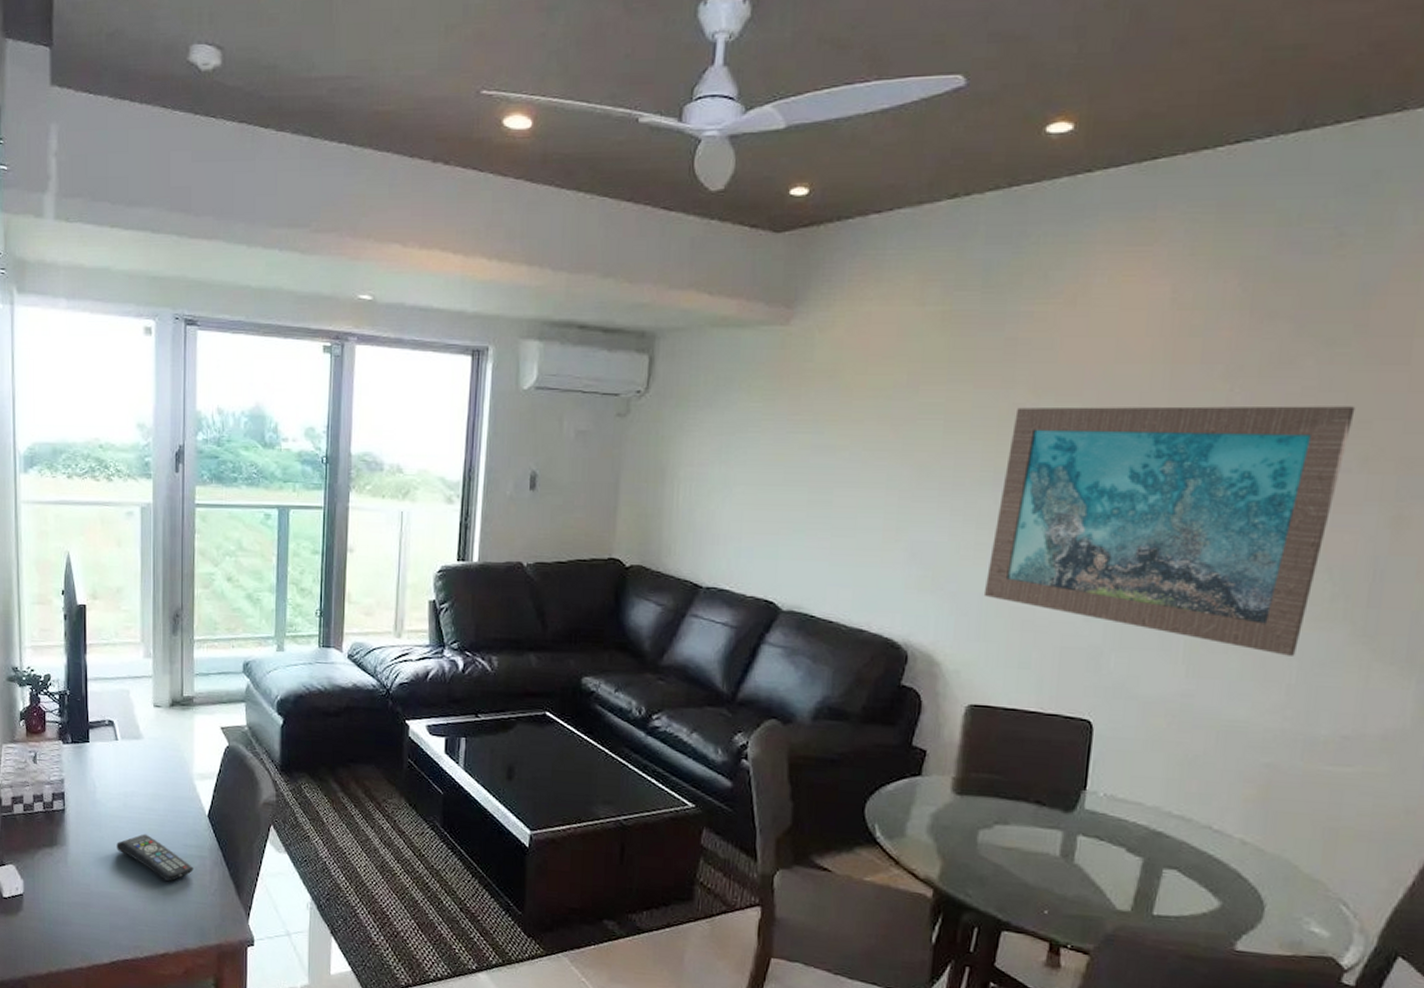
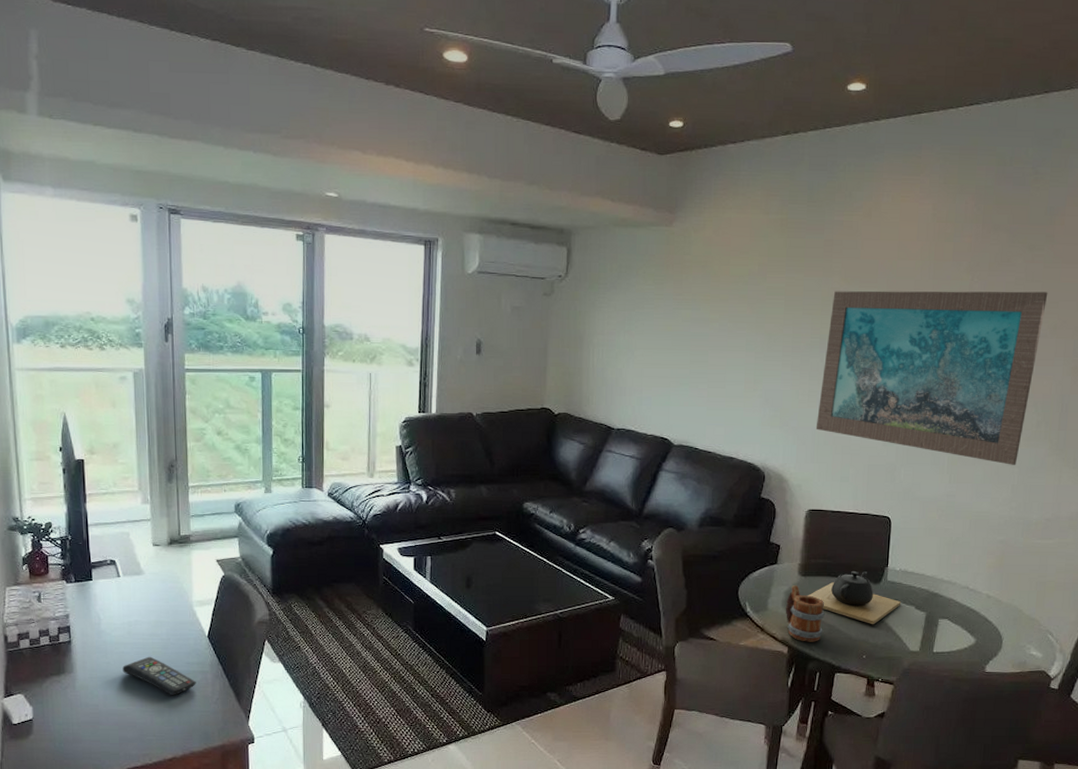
mug: none [930,806,990,886] -> present [785,585,825,642]
teapot: none [963,793,1105,870] -> present [807,571,901,625]

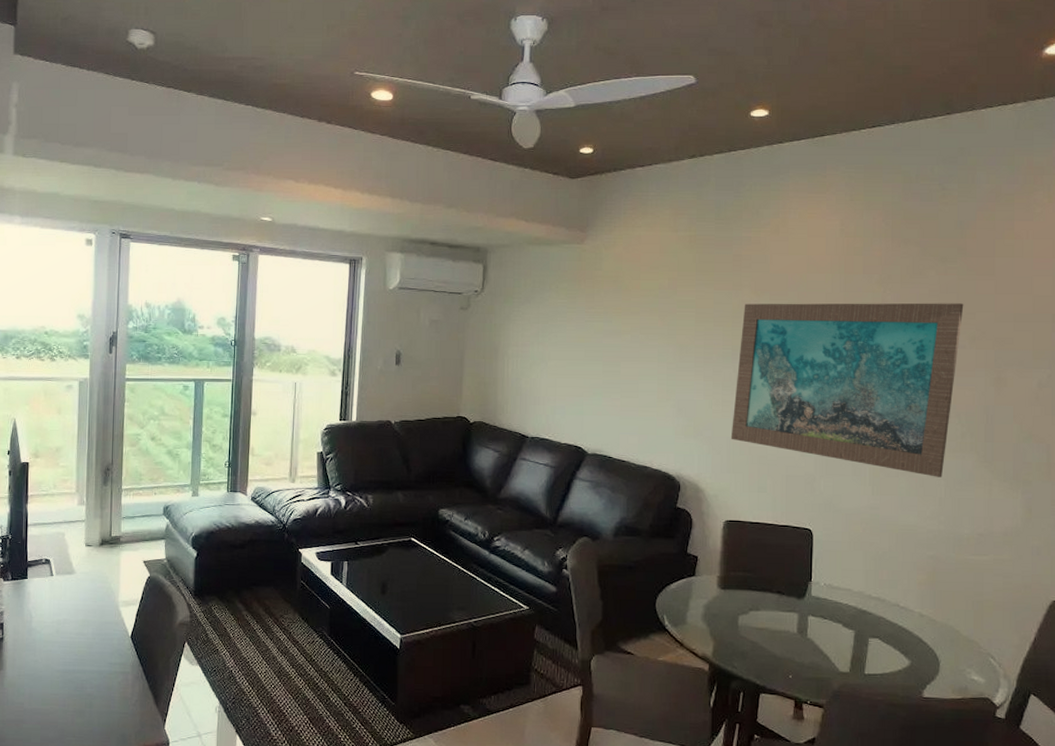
remote control: present [122,656,196,696] -> none [49,655,117,696]
mug: present [785,585,825,642] -> none [705,599,747,660]
teapot: present [807,571,901,625] -> none [727,585,828,643]

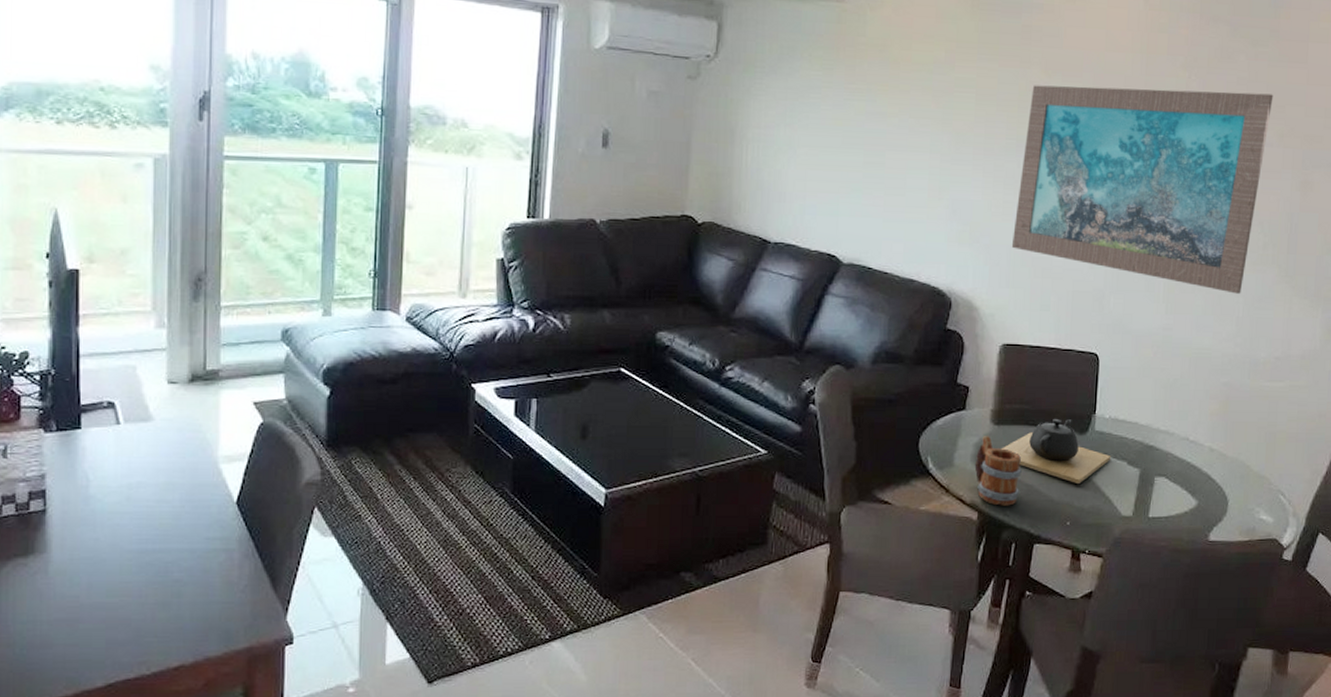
mug: none [705,599,747,660] -> present [974,436,1022,506]
teapot: none [727,585,828,643] -> present [1000,419,1111,485]

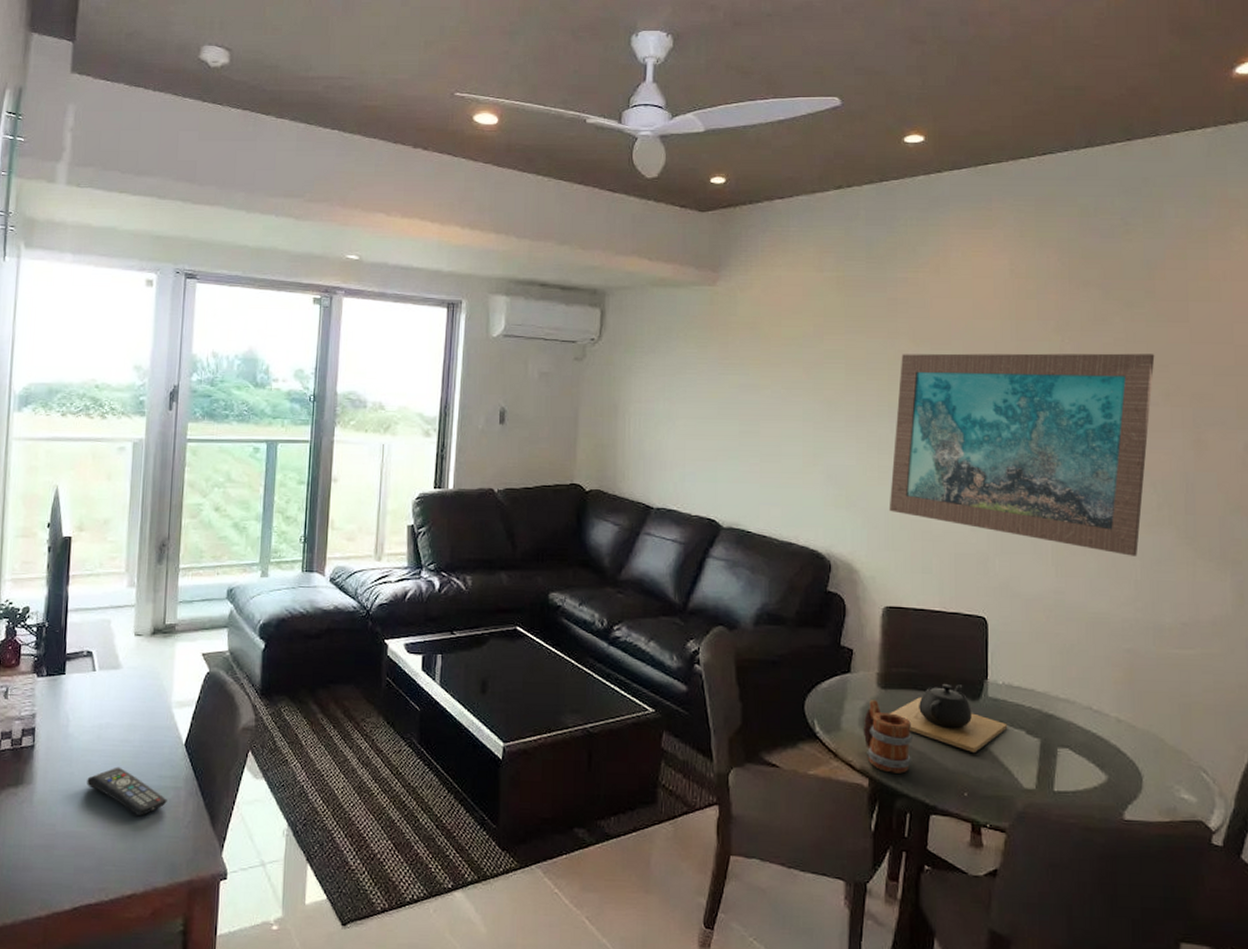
remote control: none [116,530,218,583] -> present [87,766,167,817]

